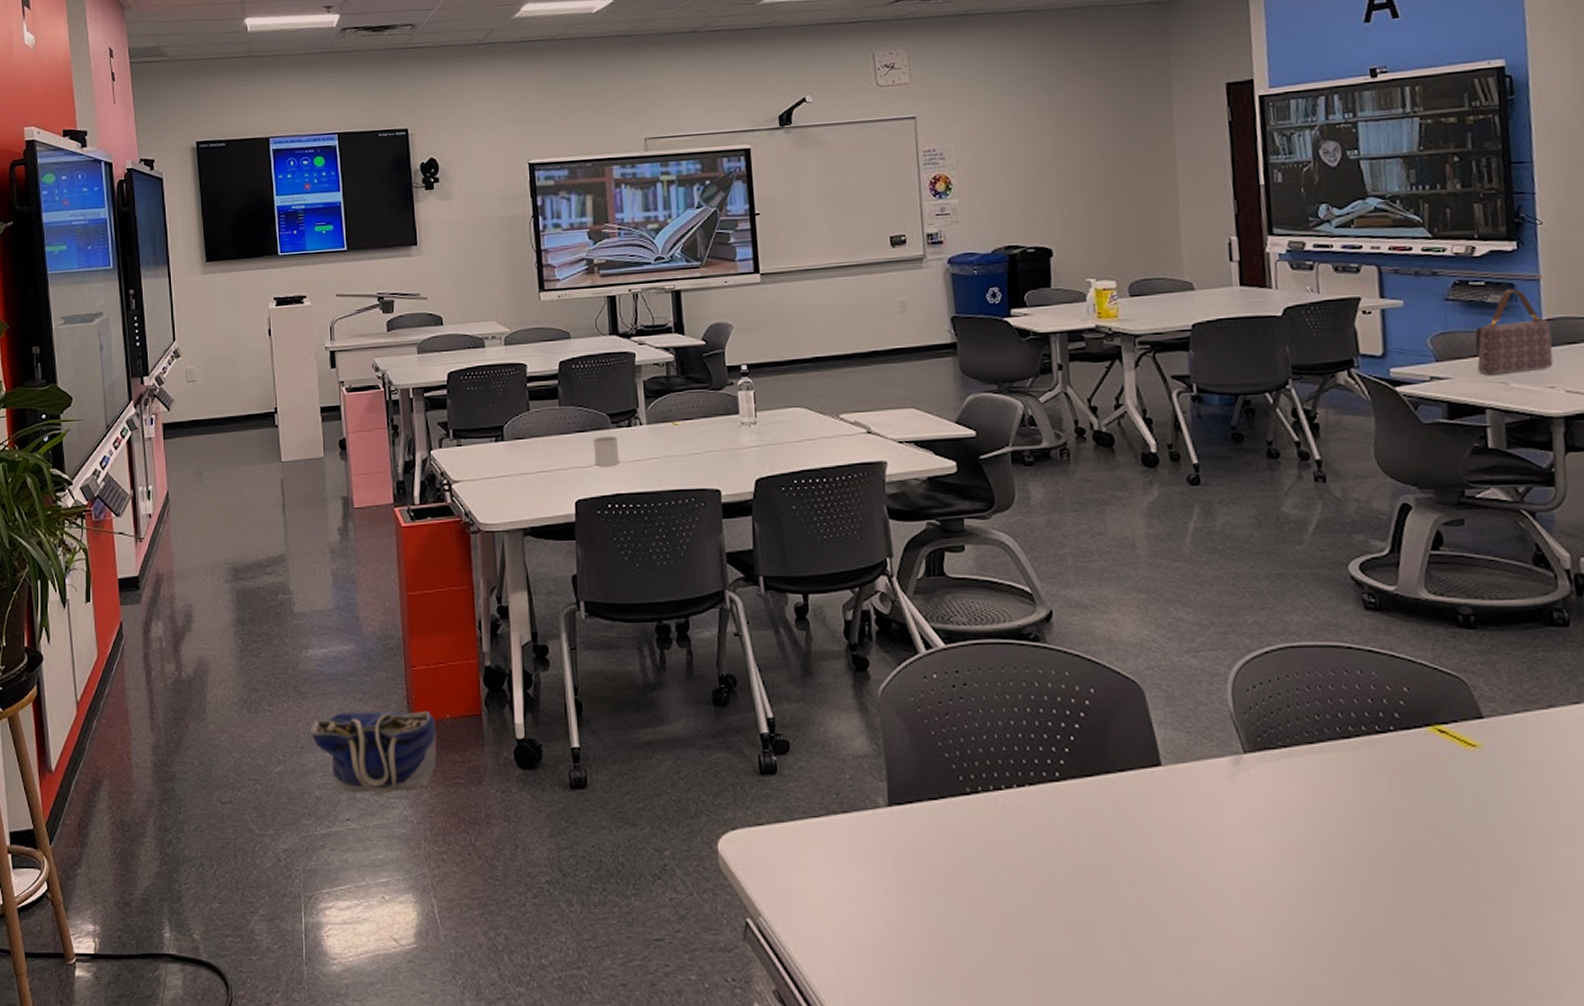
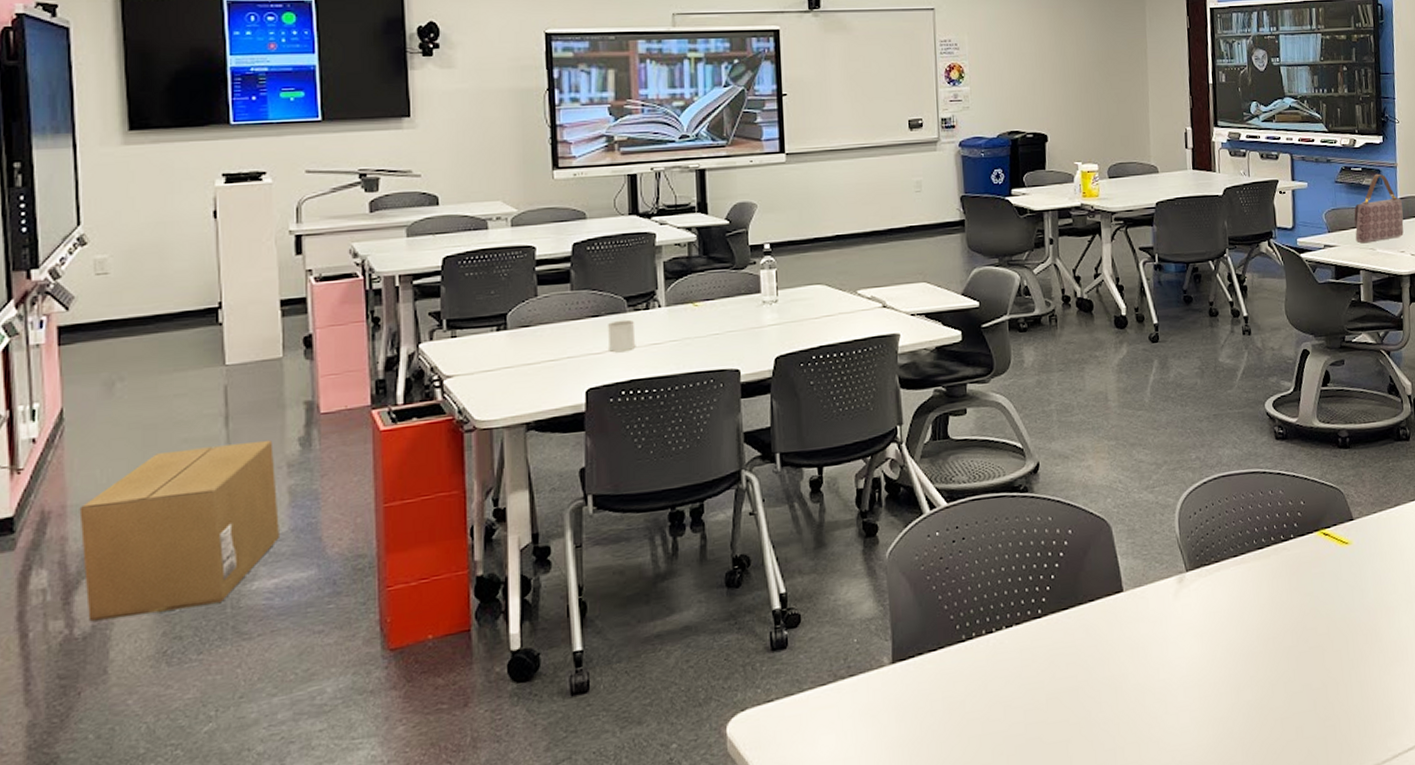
box: none [182,528,326,668] -> present [79,439,279,622]
tote bag: present [310,710,438,795] -> none [253,633,416,741]

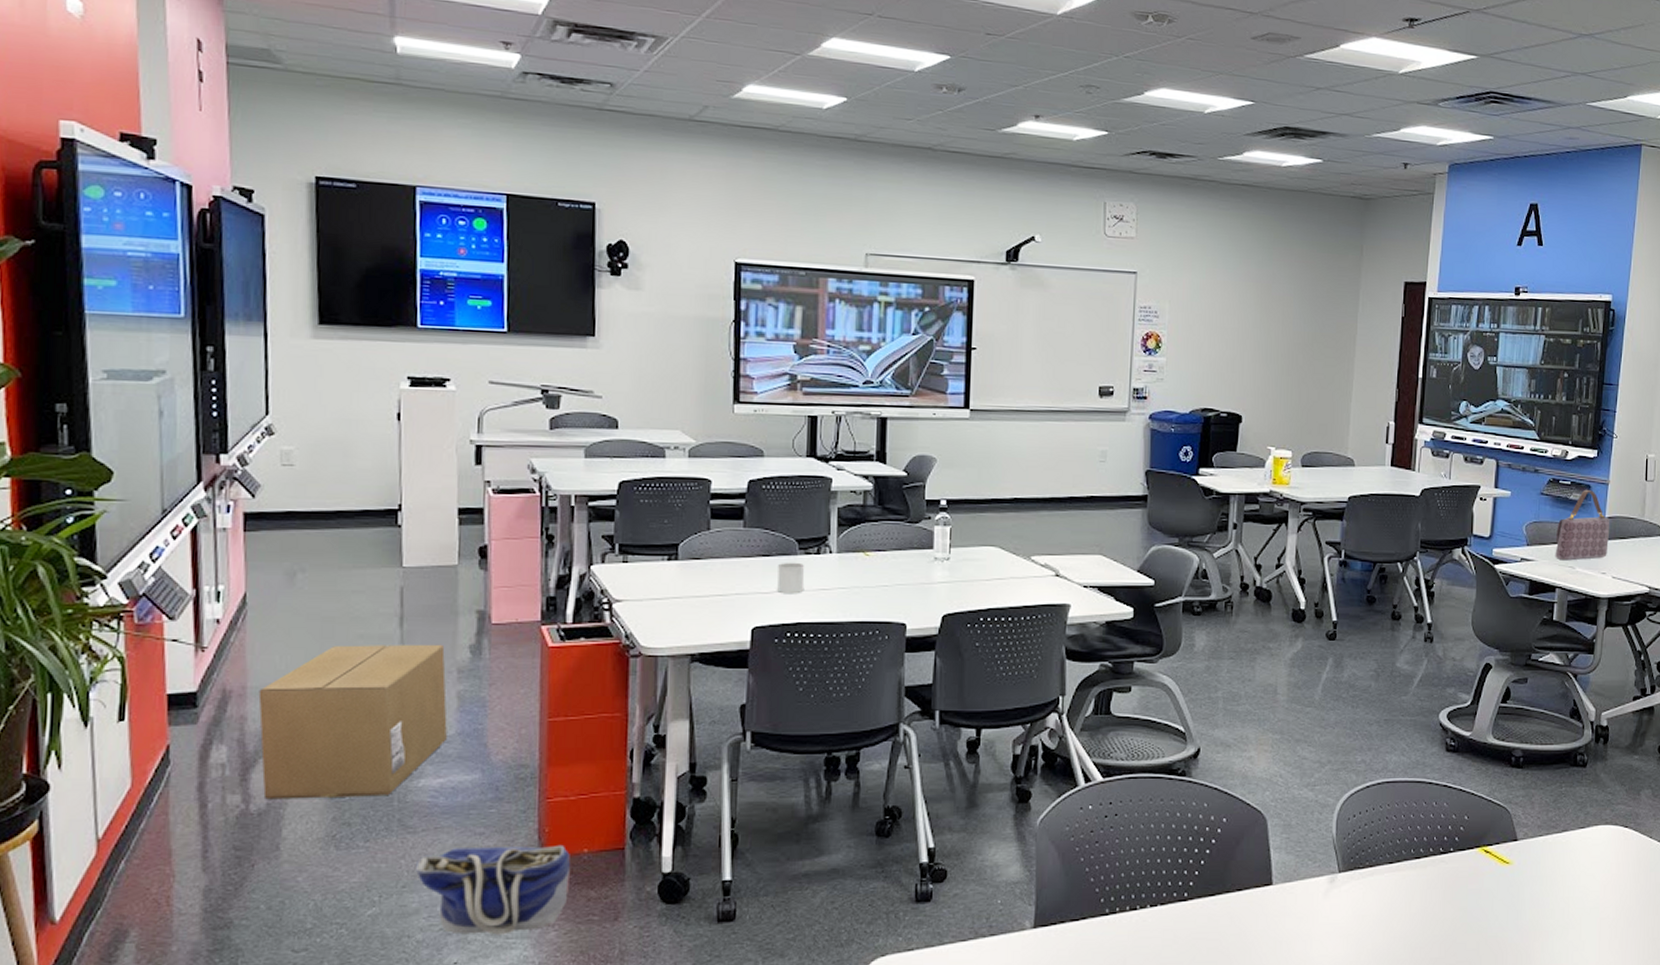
tote bag: none [253,633,416,741] -> present [416,844,571,935]

